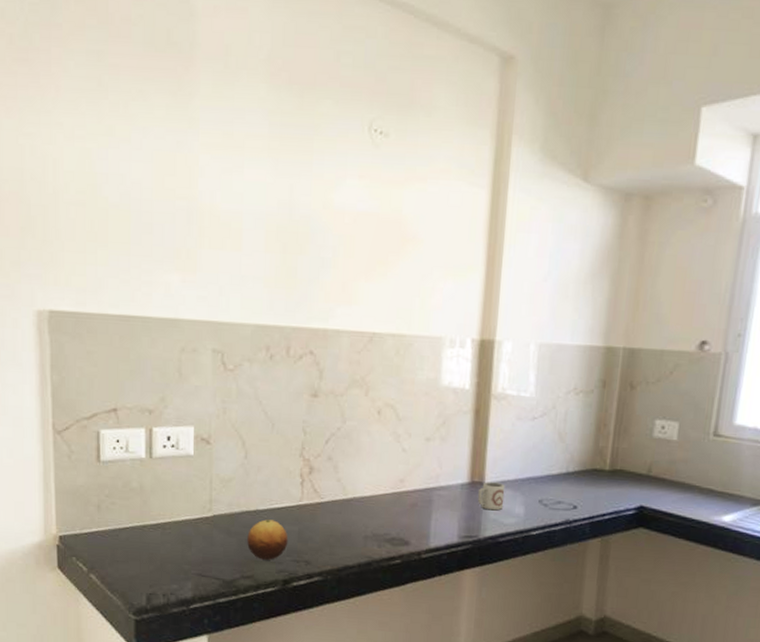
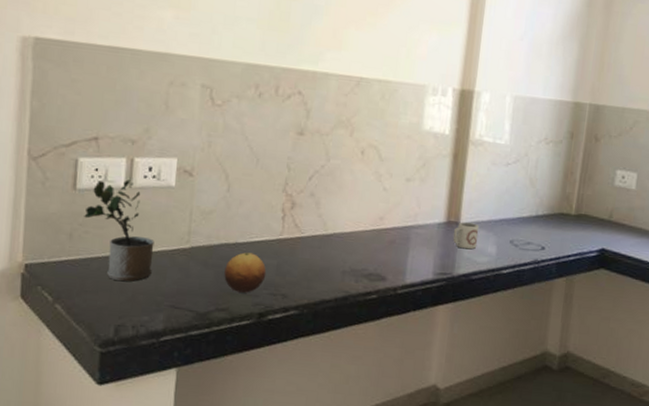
potted plant: none [109,450,178,551] -> present [84,180,155,282]

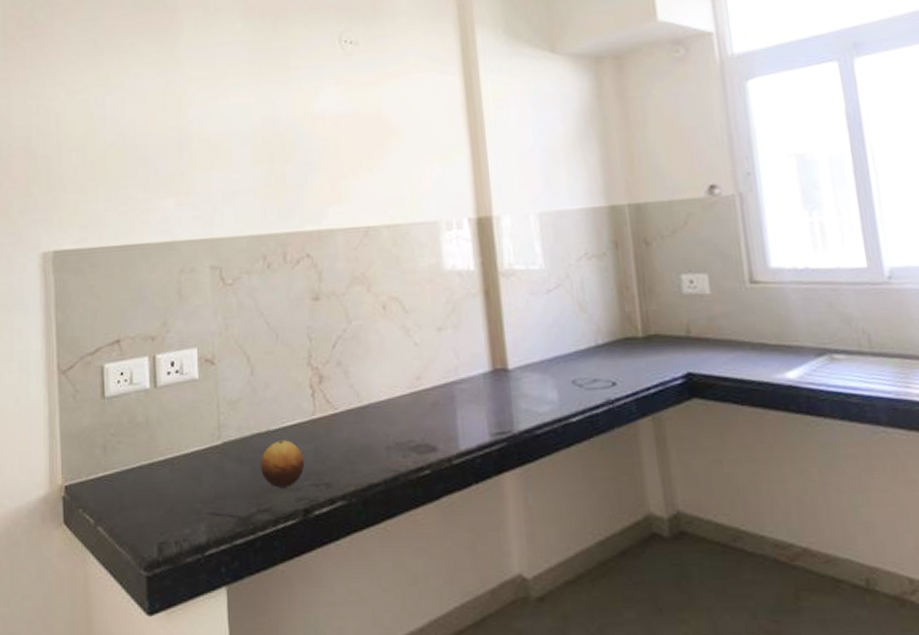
potted plant: present [84,180,155,282] -> none [115,379,187,492]
cup: present [453,222,479,250] -> none [502,366,534,400]

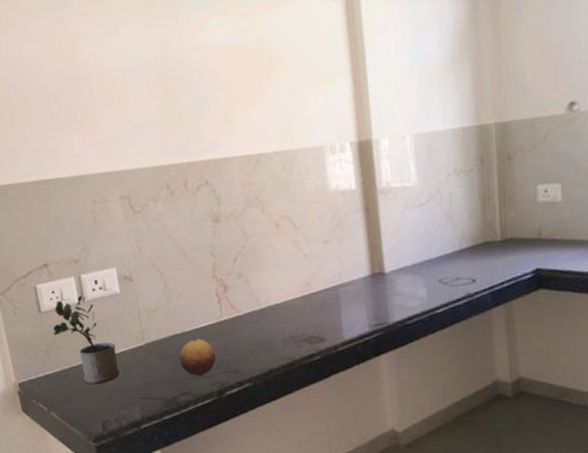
potted plant: none [115,379,187,492] -> present [53,295,120,385]

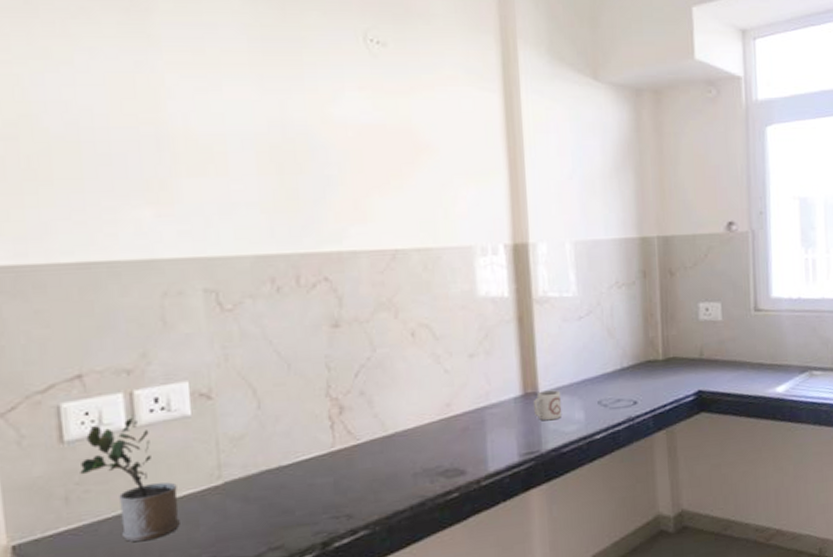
fruit: present [179,339,217,376] -> none [271,474,323,524]
cup: none [380,270,407,297] -> present [532,390,563,421]

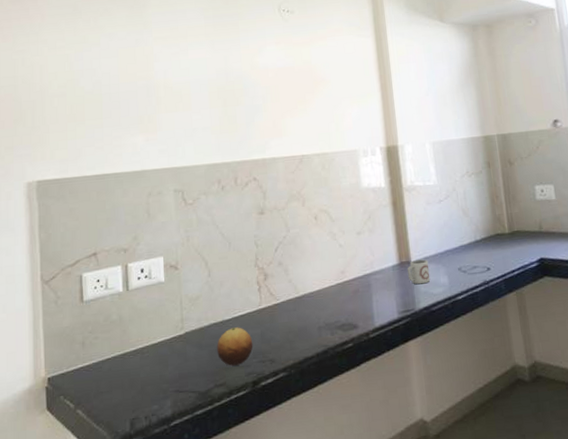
potted plant: present [80,418,180,542] -> none [92,284,155,378]
fruit: none [271,474,323,524] -> present [217,327,253,366]

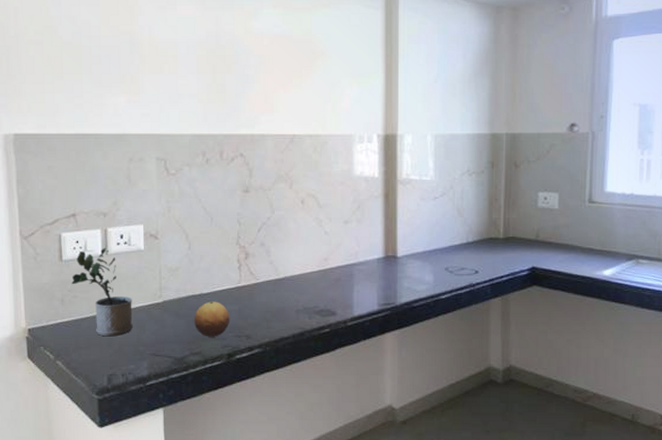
potted plant: none [92,284,155,378] -> present [71,248,133,337]
cup: present [407,259,431,285] -> none [392,255,415,280]

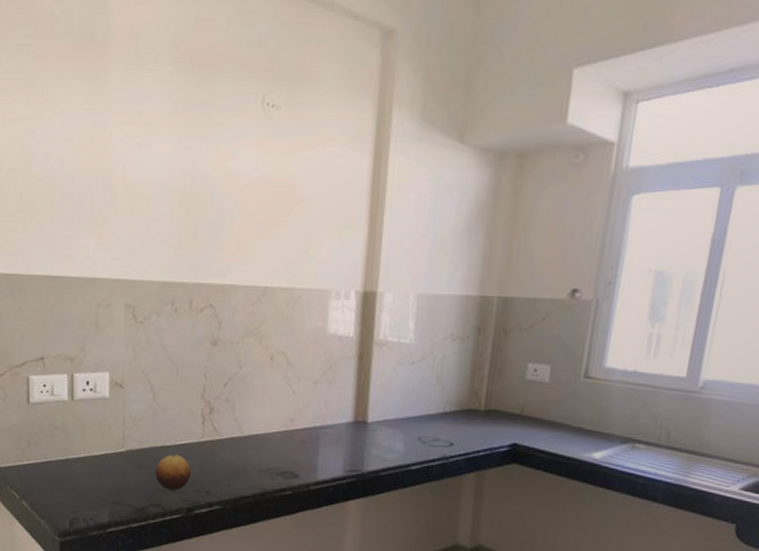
potted plant: present [71,248,133,337] -> none [38,393,96,482]

